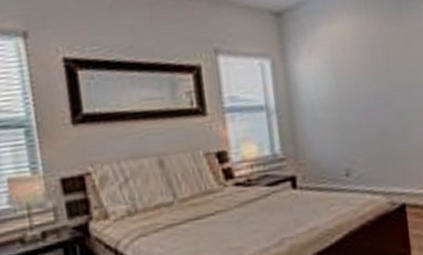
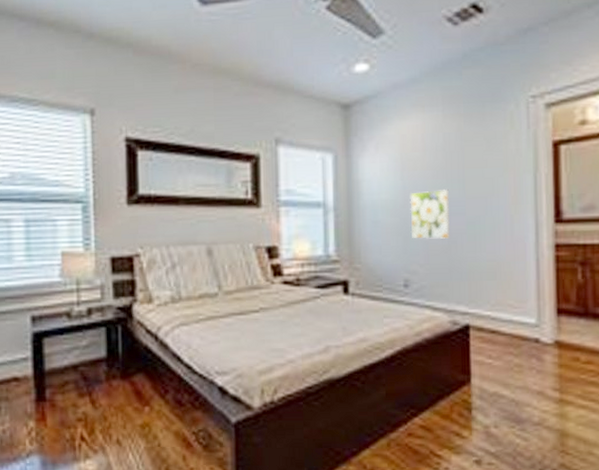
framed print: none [343,83,383,131] -> present [409,188,451,239]

